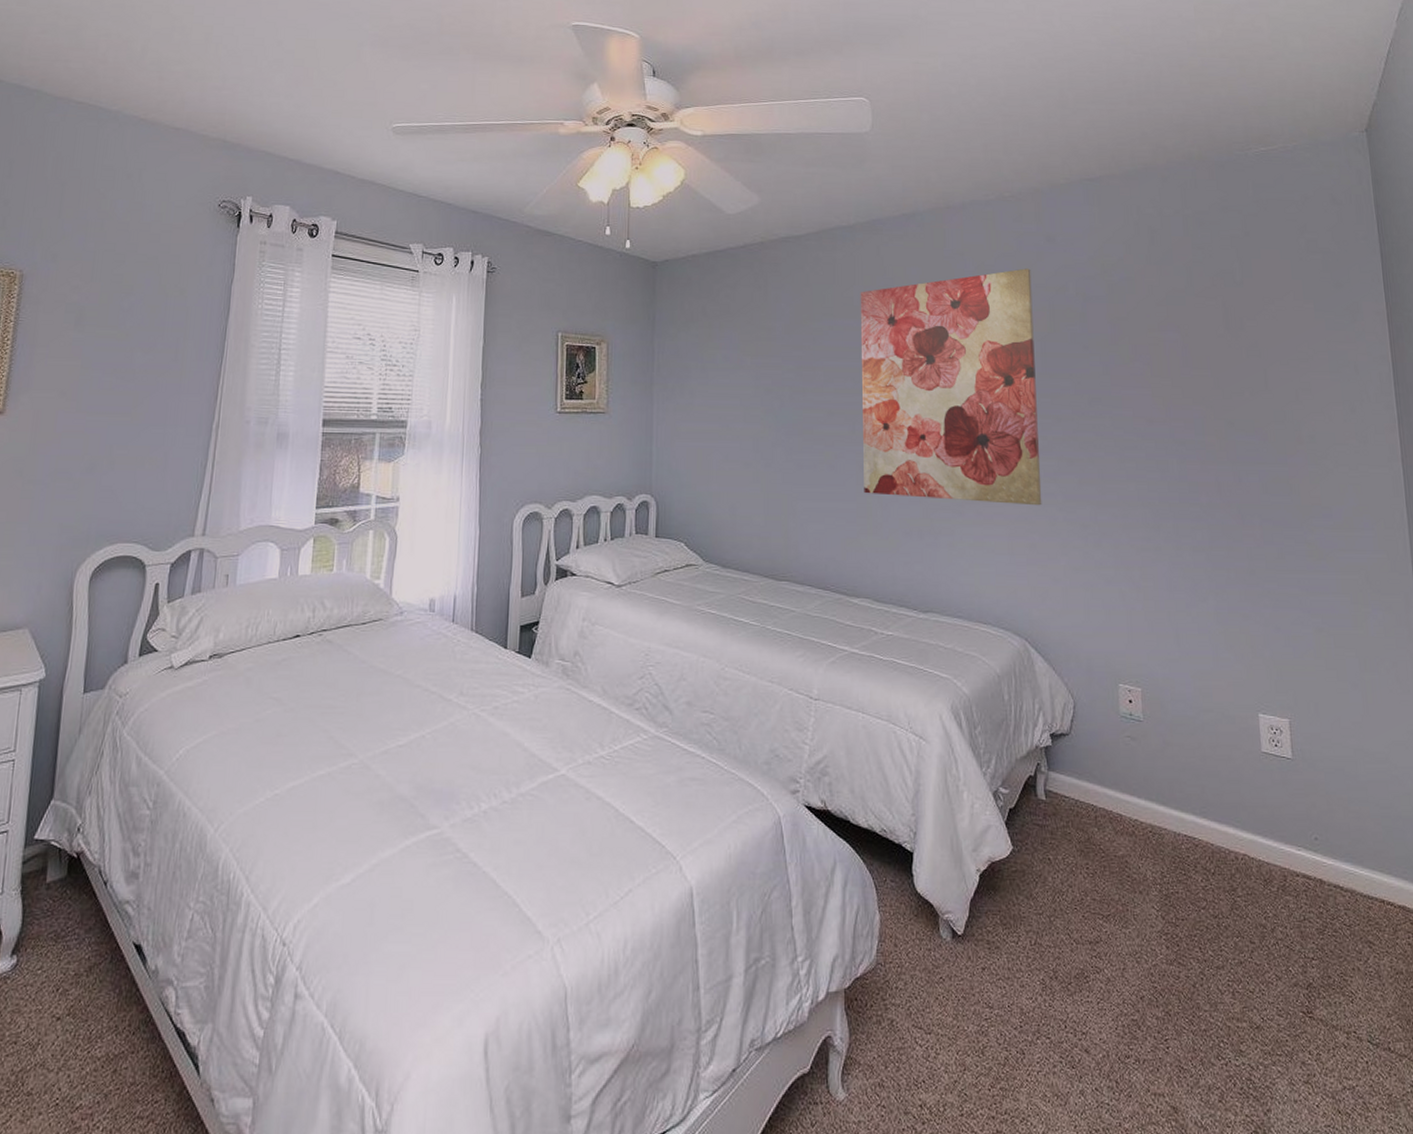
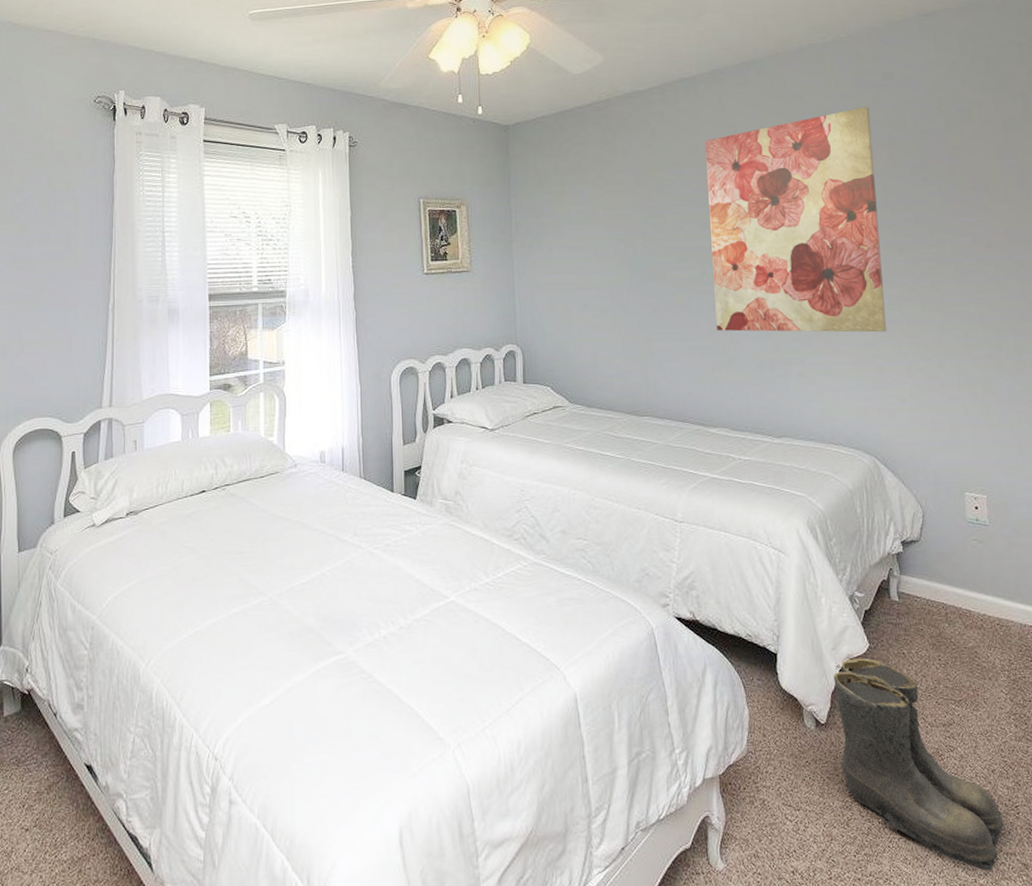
boots: none [973,862,1153,1114] -> present [833,658,1004,871]

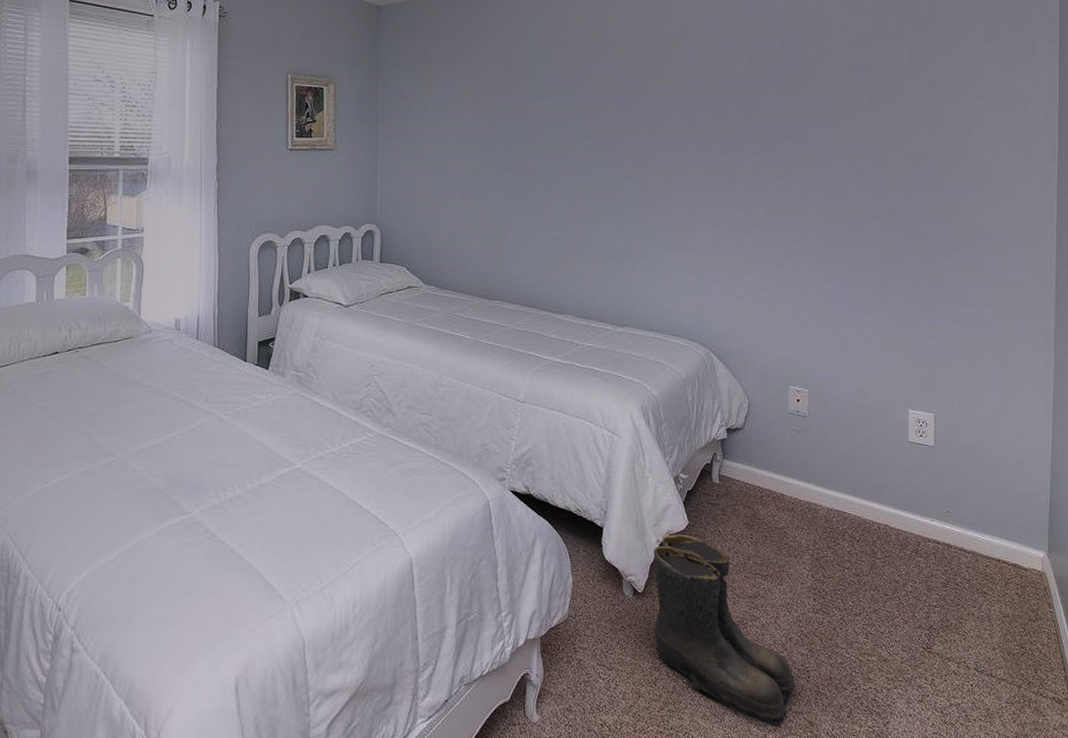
wall art: present [704,106,887,333] -> none [570,11,734,232]

